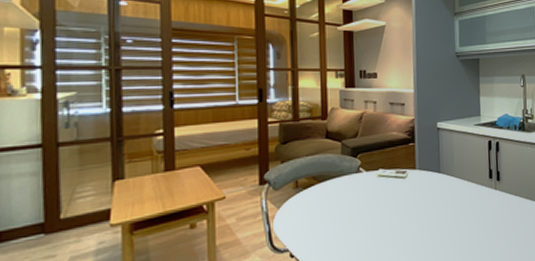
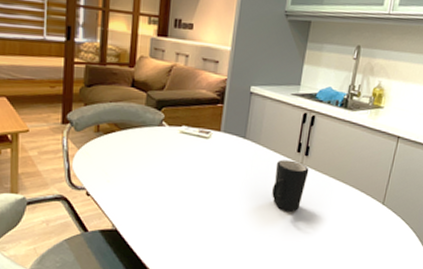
mug: none [472,187,504,239] -> present [272,160,309,211]

